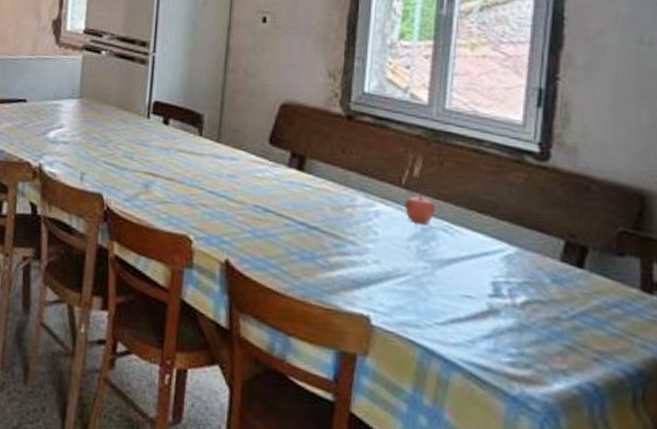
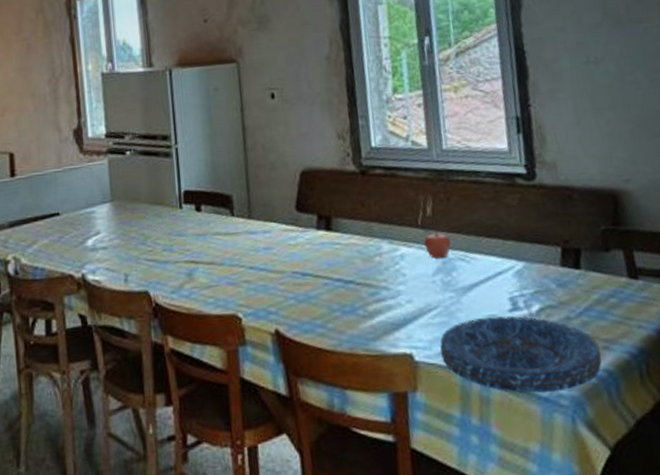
placemat: none [402,295,590,395] -> present [440,316,602,393]

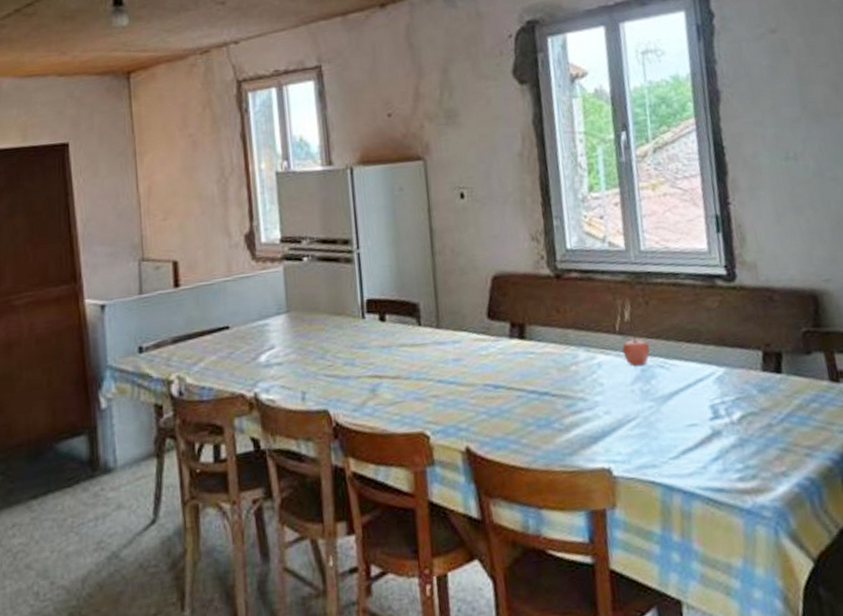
placemat: present [440,316,602,393] -> none [639,424,804,505]

